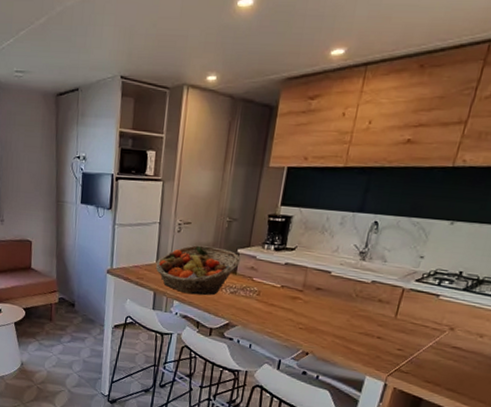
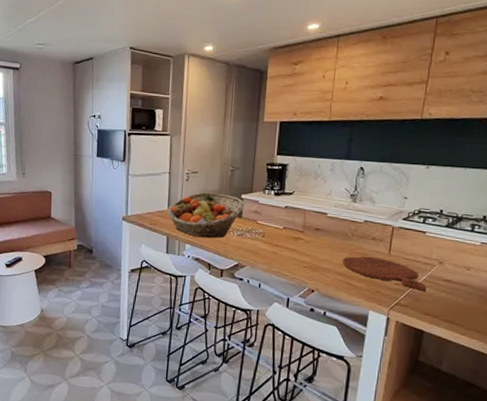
cutting board: none [343,319,433,358] -> present [343,256,427,291]

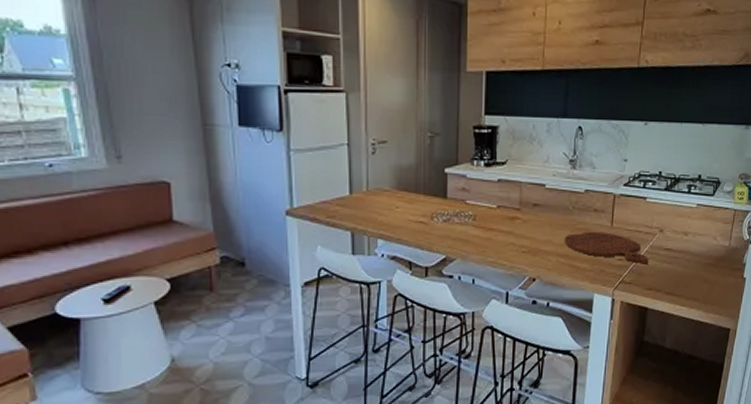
fruit basket: present [167,192,244,239] -> none [349,168,449,229]

